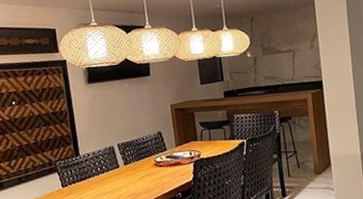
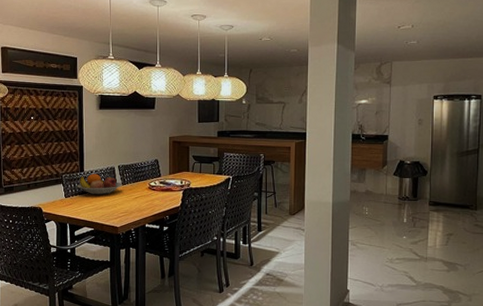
fruit bowl: none [74,156,125,180] -> present [77,174,123,194]

